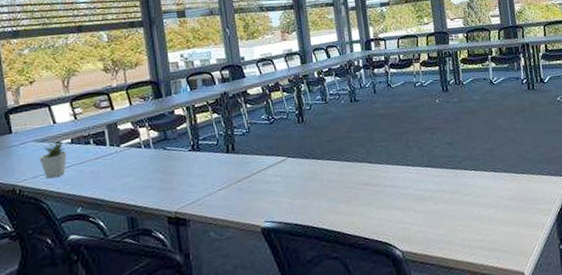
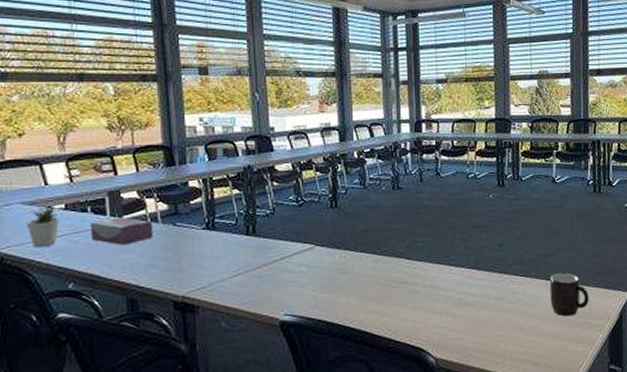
tissue box: none [93,146,147,171] -> present [90,217,153,246]
mug: none [497,164,535,204] -> present [549,273,589,317]

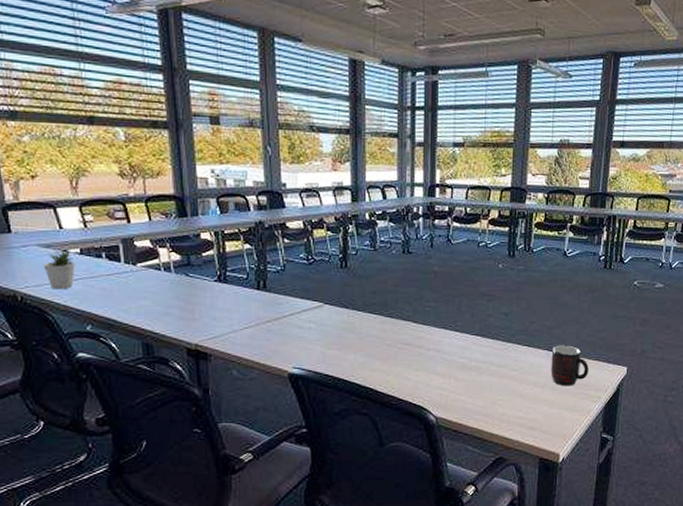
tissue box: present [90,217,153,246] -> none [105,265,167,292]

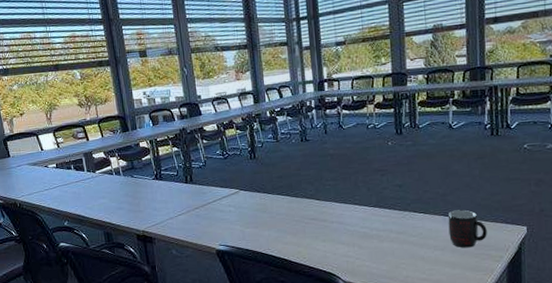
potted plant: present [44,248,75,290] -> none [32,165,54,196]

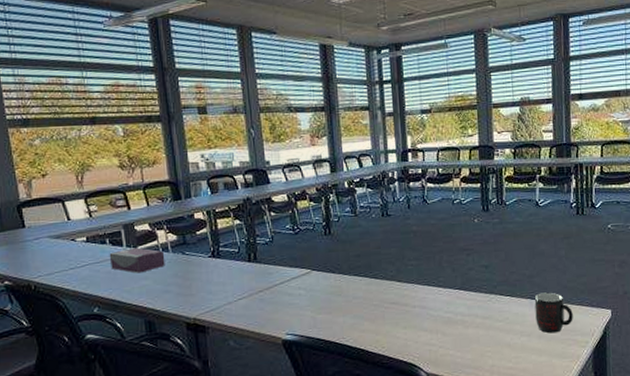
tissue box: none [74,172,118,193] -> present [109,247,165,273]

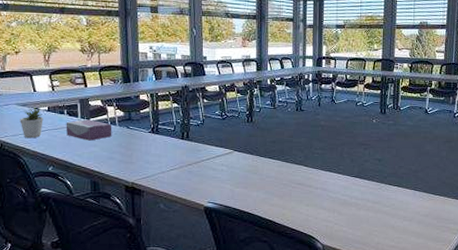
potted plant: none [54,238,82,277] -> present [20,107,44,139]
mug: present [534,292,573,334] -> none [417,186,448,220]

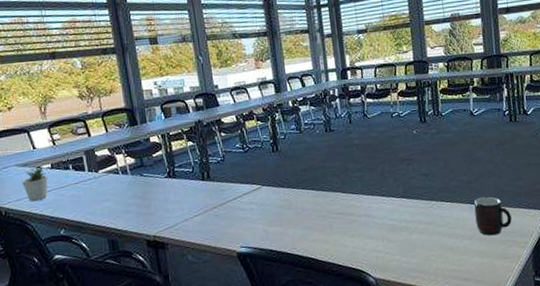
tissue box: present [66,119,112,141] -> none [73,171,125,196]
mug: none [417,186,448,220] -> present [474,196,512,236]

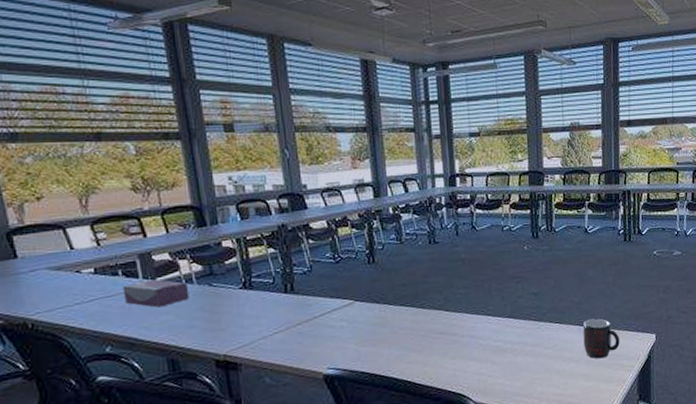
potted plant: present [22,165,48,202] -> none [55,269,90,313]
tissue box: none [73,171,125,196] -> present [122,279,190,308]

